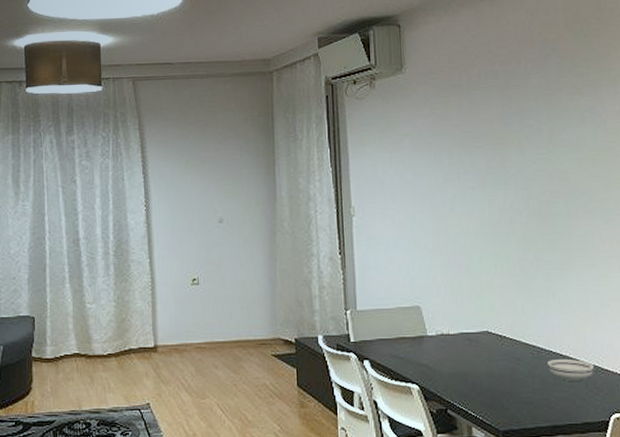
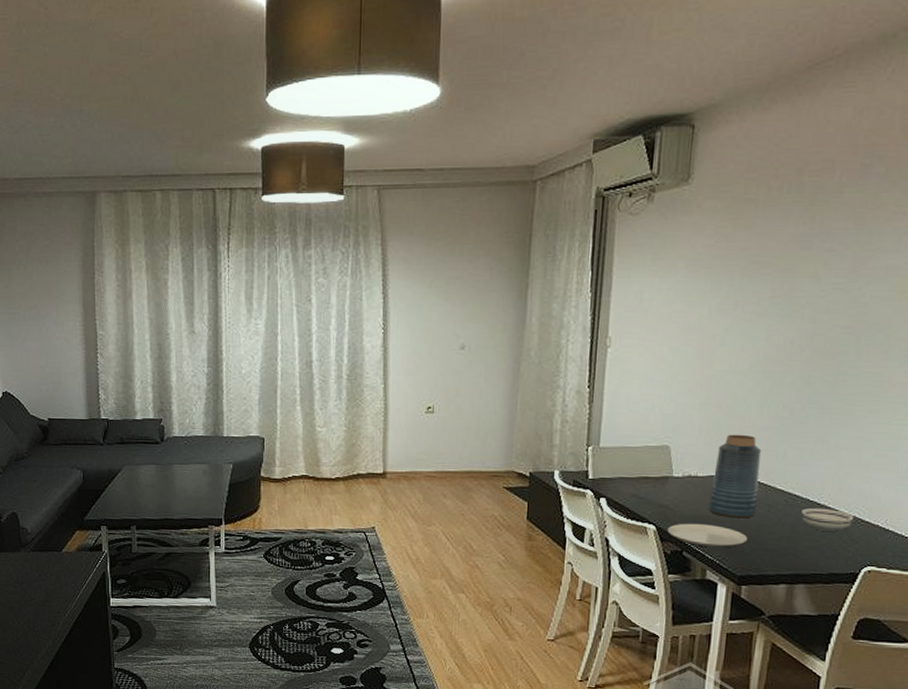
plate: none [429,380,505,404] -> present [667,523,748,548]
vase: none [463,292,507,373] -> present [708,434,762,518]

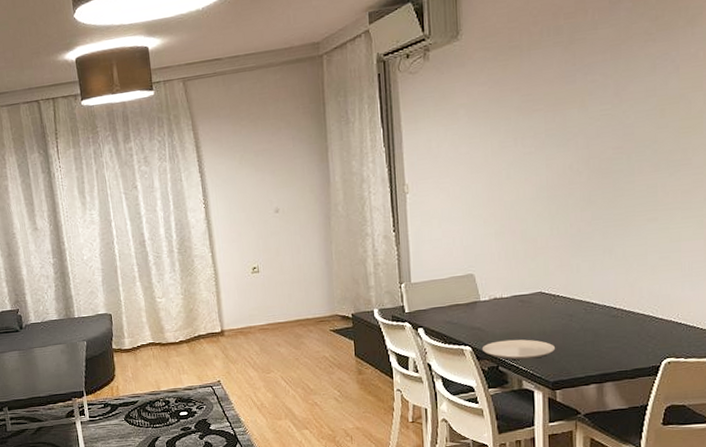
vase: present [708,434,762,518] -> none [515,255,559,331]
bowl: present [801,507,854,532] -> none [601,311,648,333]

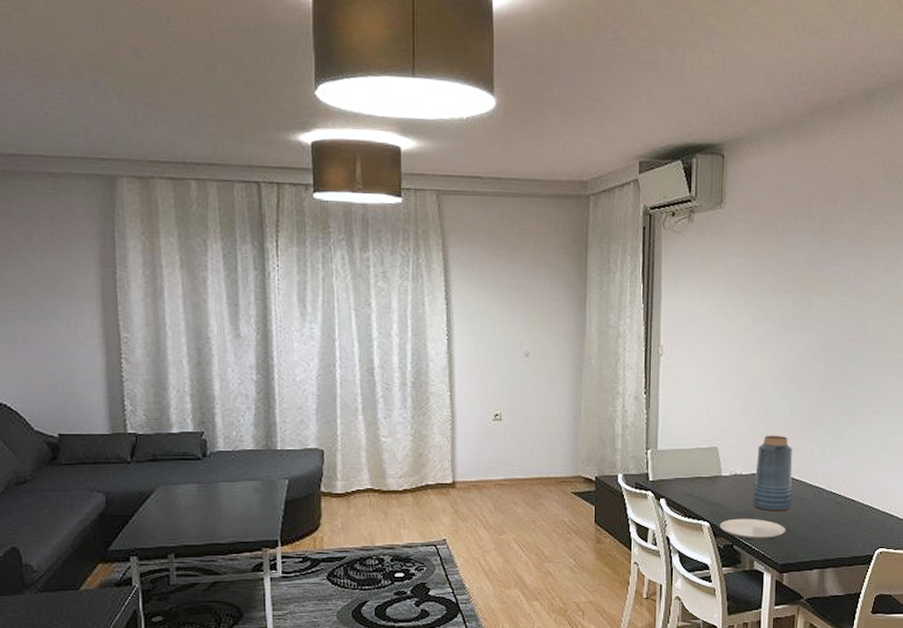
vase: none [515,255,559,331] -> present [752,435,793,512]

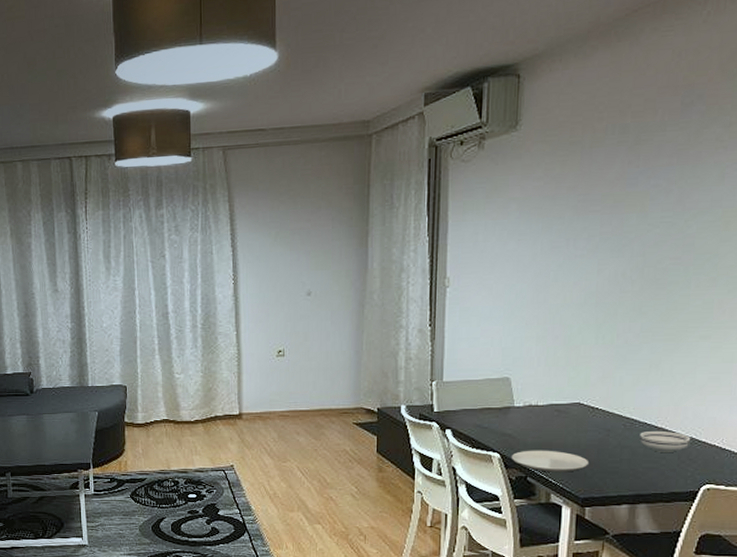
vase: present [752,435,793,512] -> none [549,364,599,443]
bowl: none [827,499,867,520] -> present [640,430,691,453]

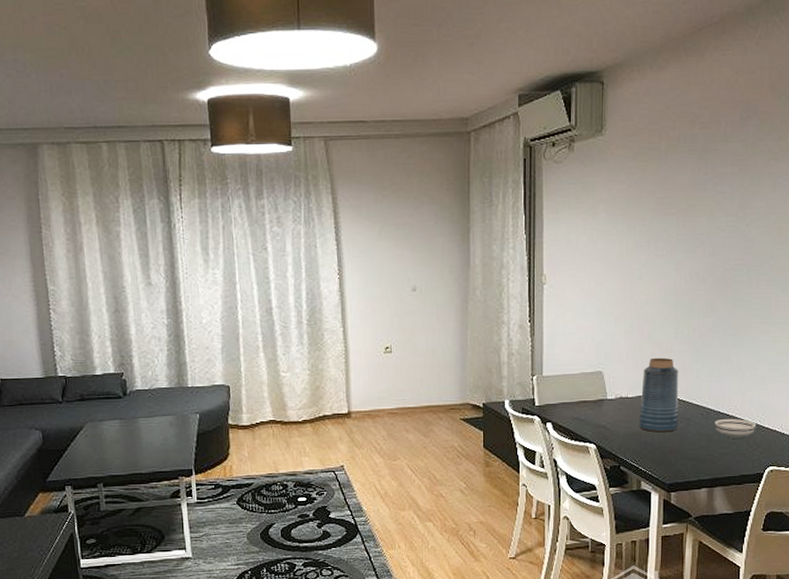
plate: present [511,450,590,472] -> none [605,439,673,461]
vase: none [549,364,599,443] -> present [638,357,679,433]

